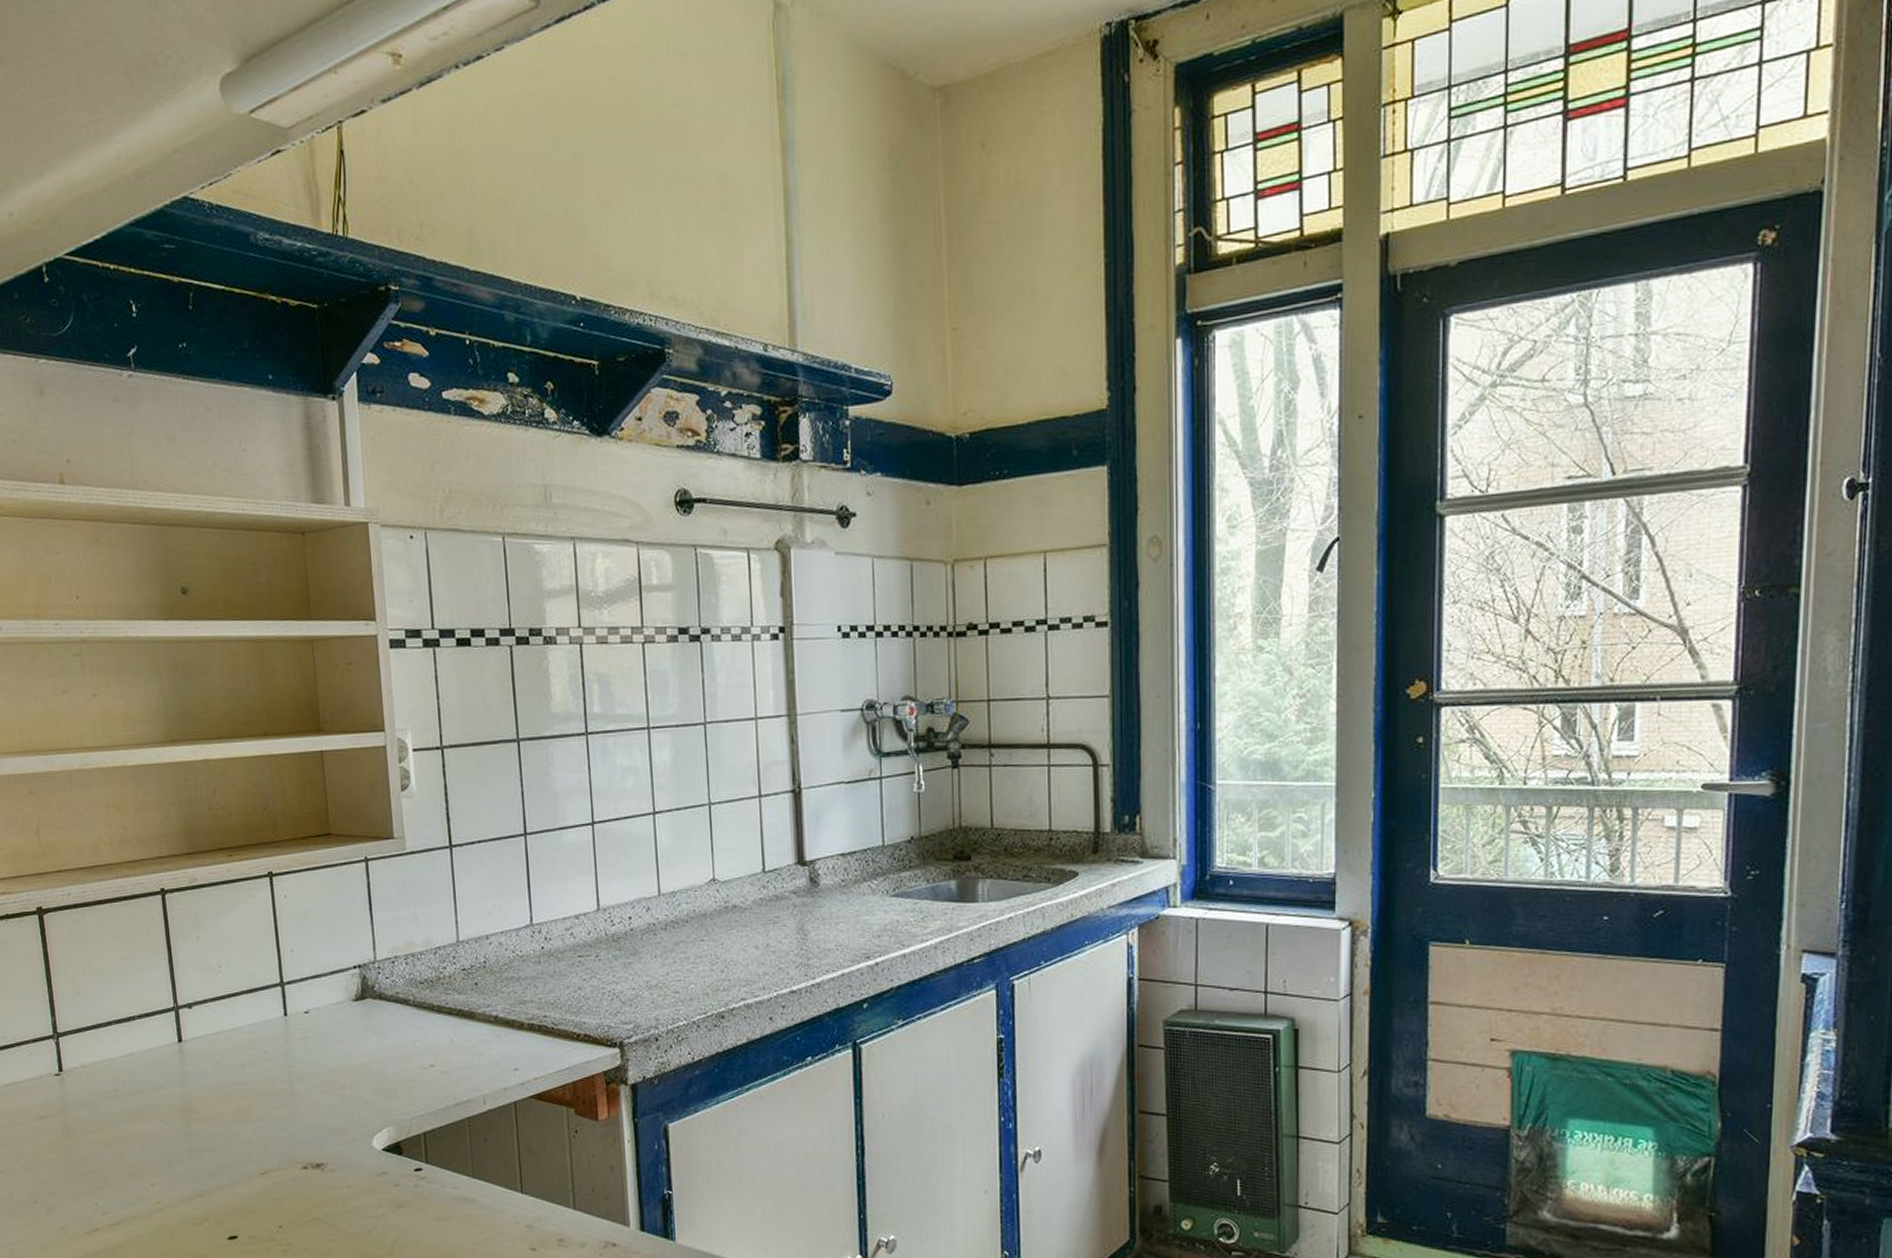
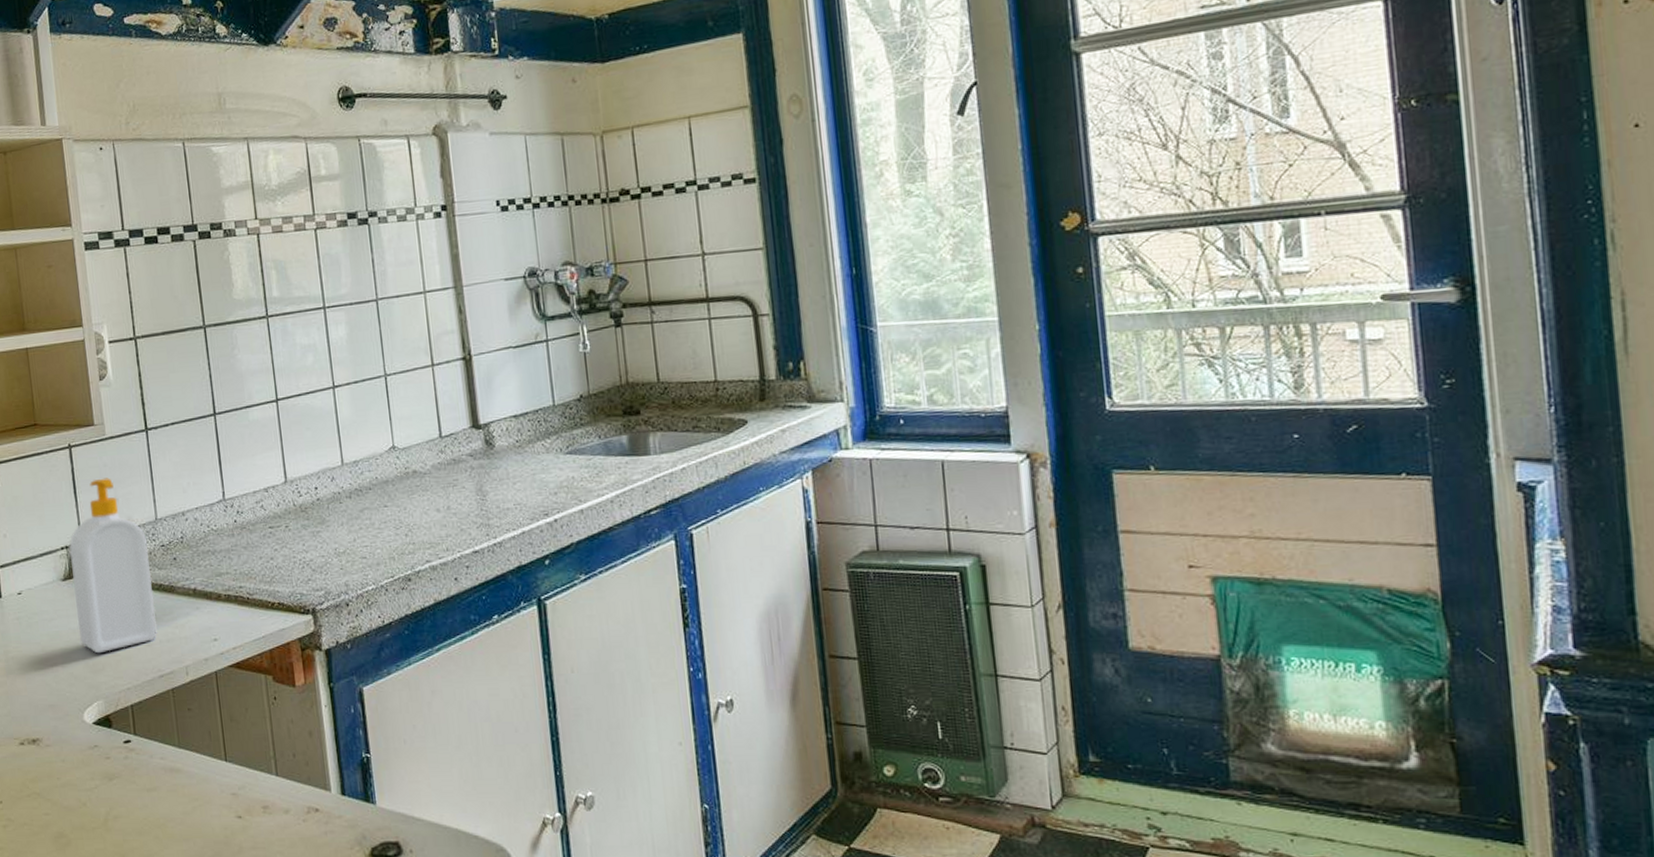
soap bottle: none [362,895,454,1079] -> present [69,478,157,654]

